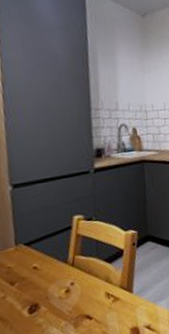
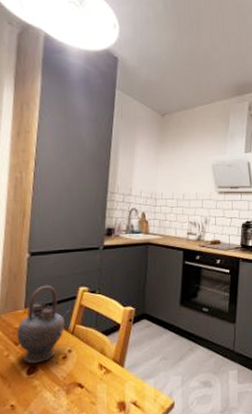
teapot: none [10,217,68,302] -> present [17,285,71,364]

